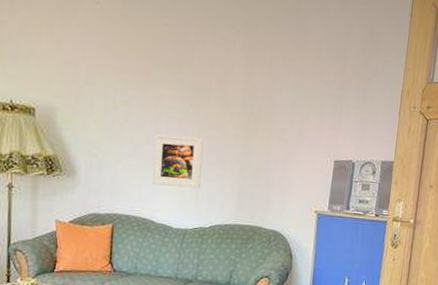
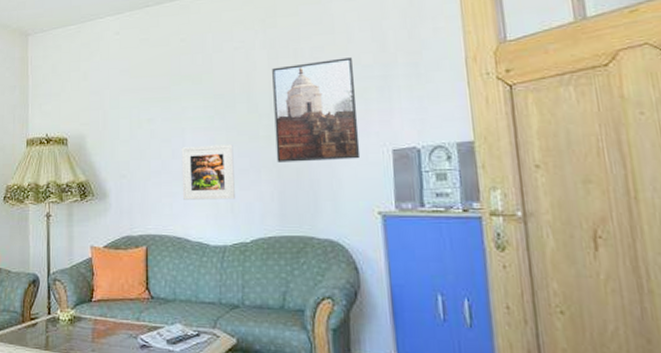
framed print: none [240,70,317,165] -> present [272,57,361,162]

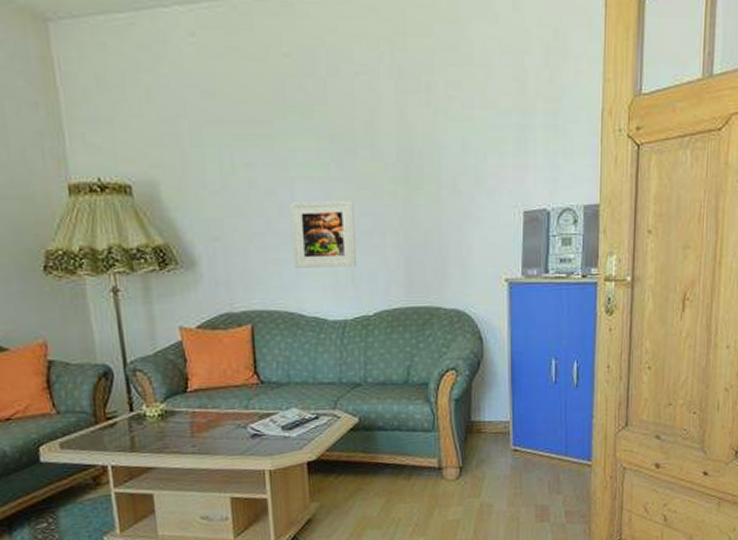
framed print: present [272,57,361,162] -> none [400,99,492,224]

